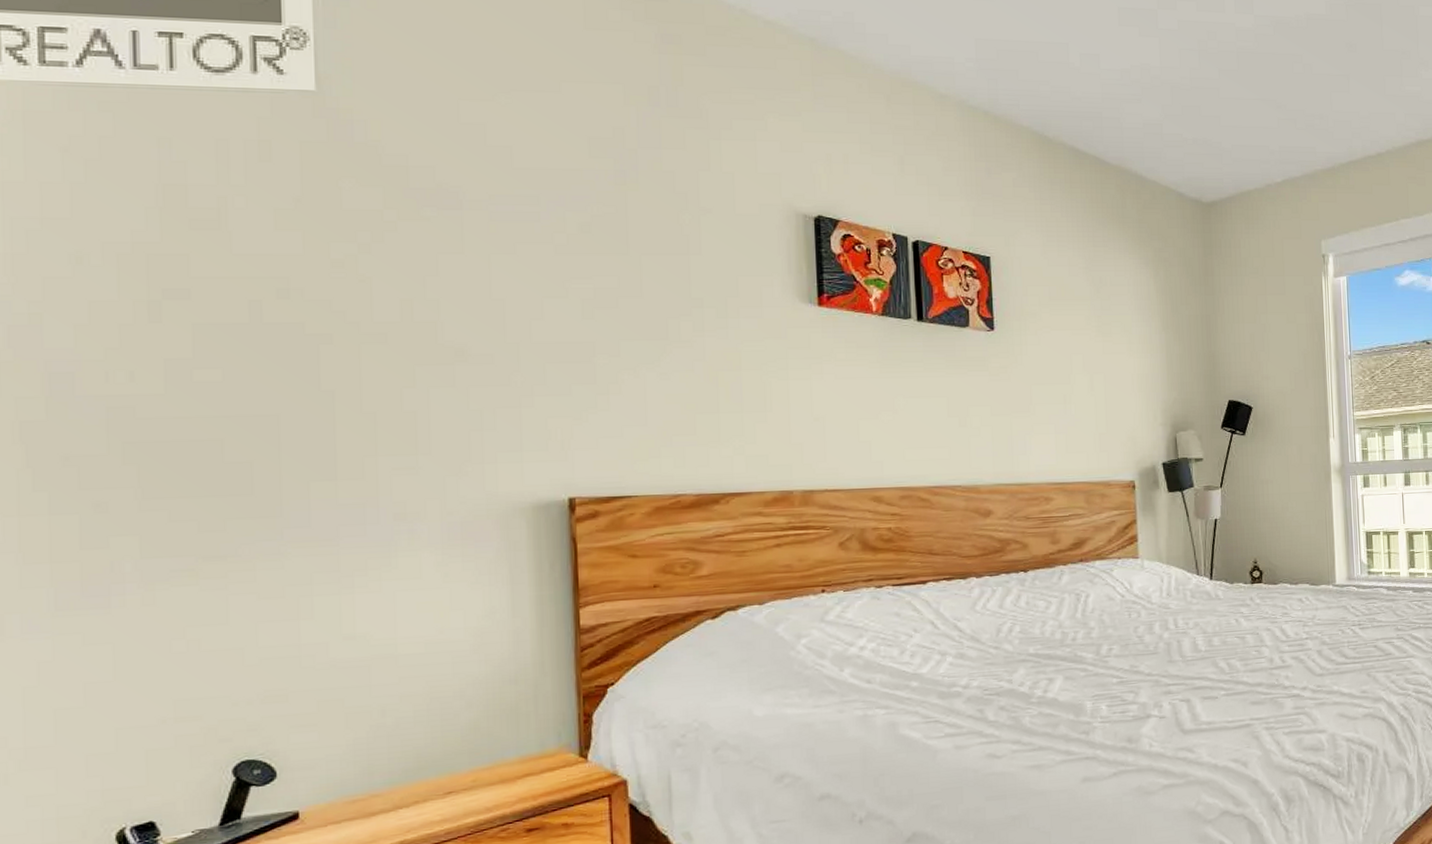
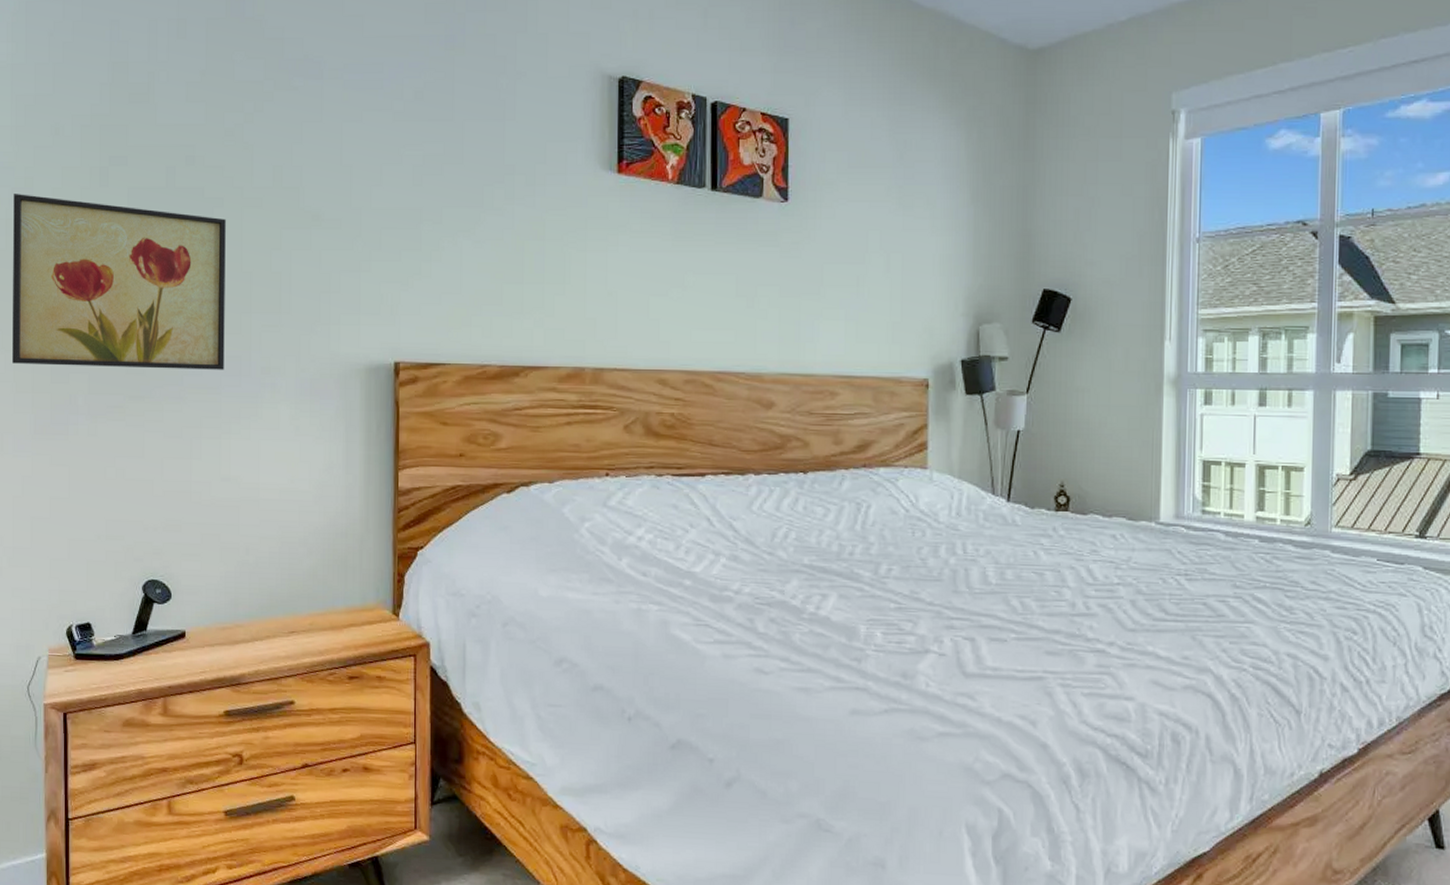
wall art: none [11,332,342,531] -> present [12,194,226,370]

